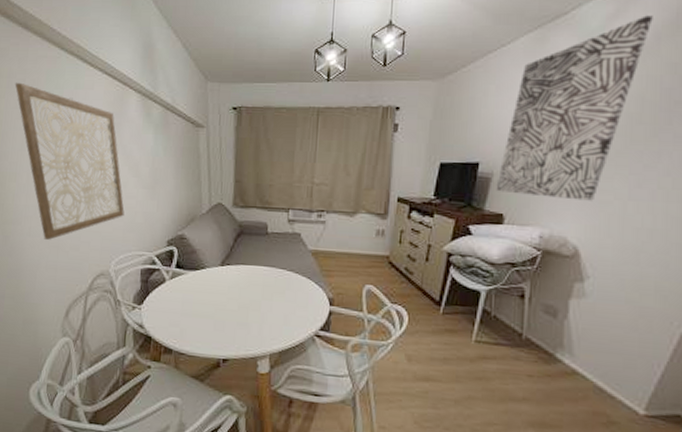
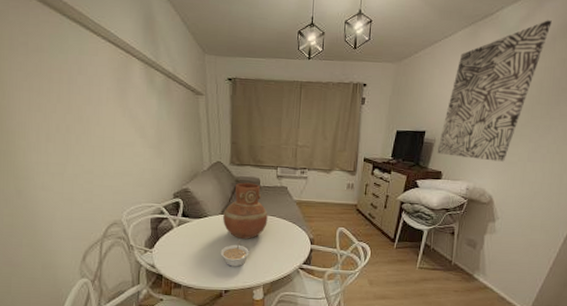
wall art: present [15,82,125,240] -> none [17,45,133,194]
legume: none [219,297,253,331] -> present [220,240,249,267]
vase: none [223,227,277,297] -> present [223,182,268,239]

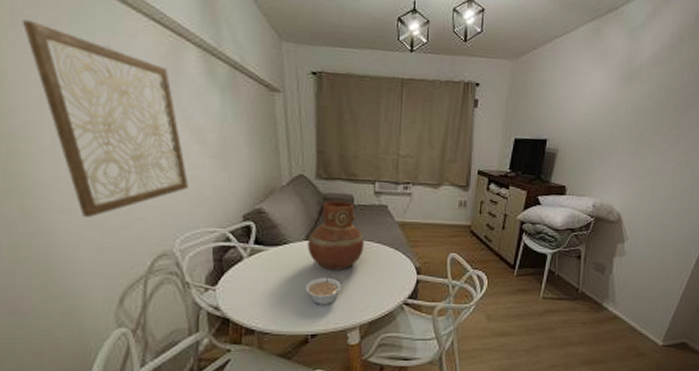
wall art: none [17,45,133,194] -> present [22,19,188,217]
wall art: present [437,20,552,162] -> none [560,18,679,175]

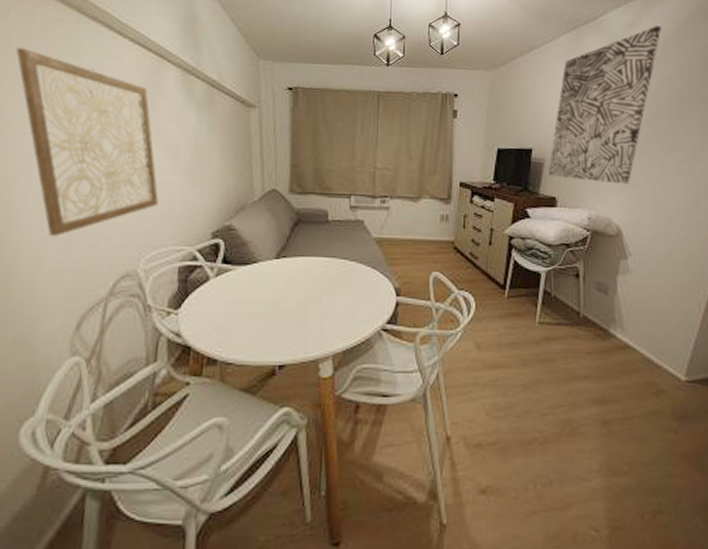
legume: present [305,271,342,305] -> none [273,293,314,331]
vase: present [308,200,364,270] -> none [278,215,339,291]
wall art: none [560,18,679,175] -> present [548,26,661,184]

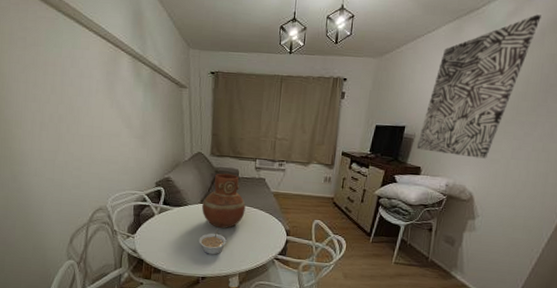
wall art: present [15,47,159,236] -> none [16,39,119,180]
legume: none [273,293,314,331] -> present [198,229,226,255]
vase: none [278,215,339,291] -> present [202,173,246,228]

